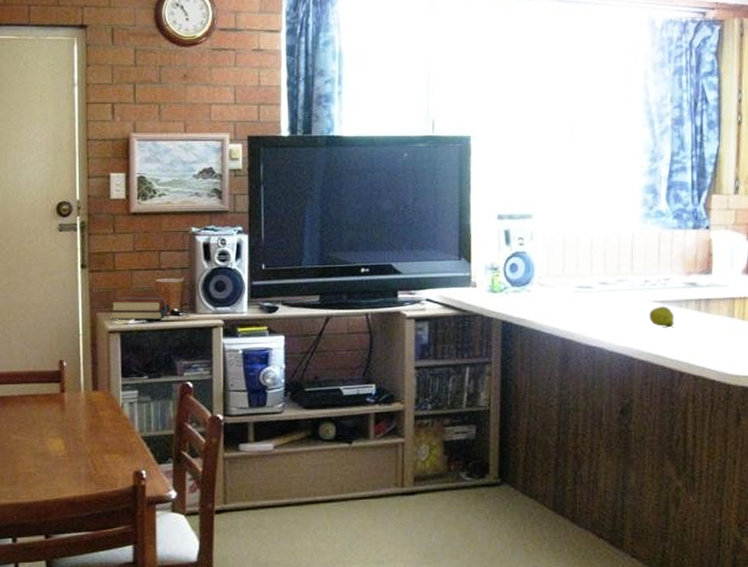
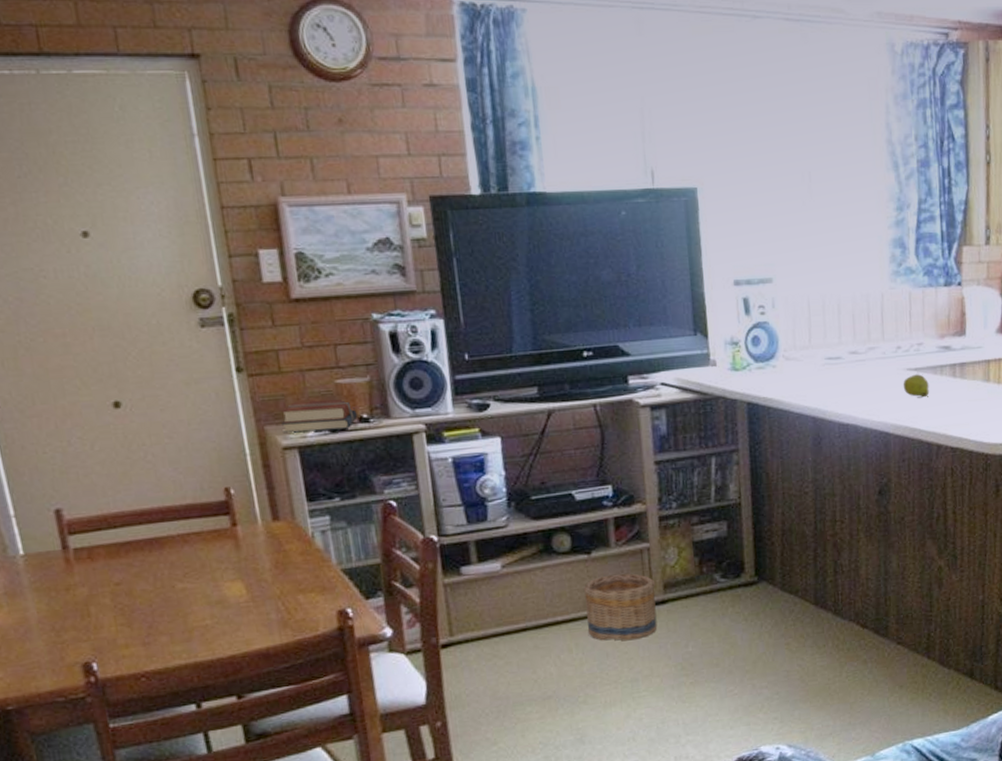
basket: none [342,463,407,525] -> present [583,573,657,641]

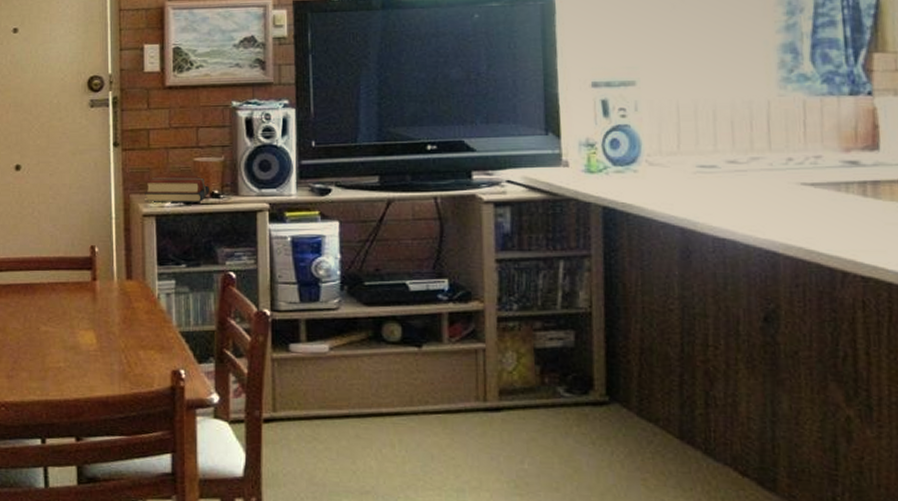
basket: present [583,573,657,641] -> none [411,371,490,446]
fruit: present [903,374,930,399] -> none [795,190,831,218]

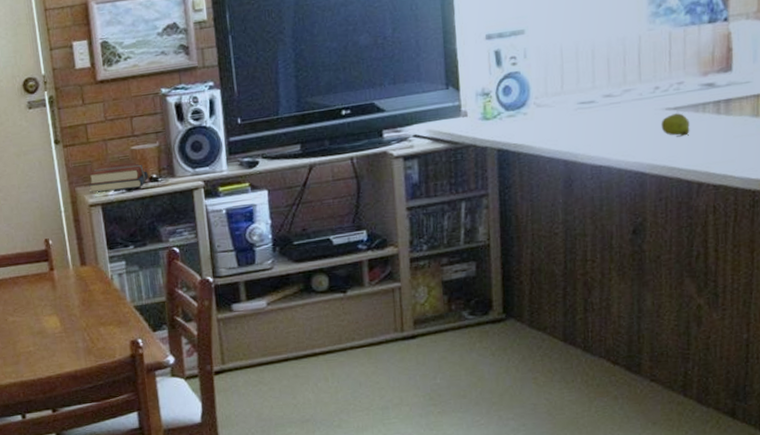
fruit: none [795,190,831,218] -> present [660,113,690,138]

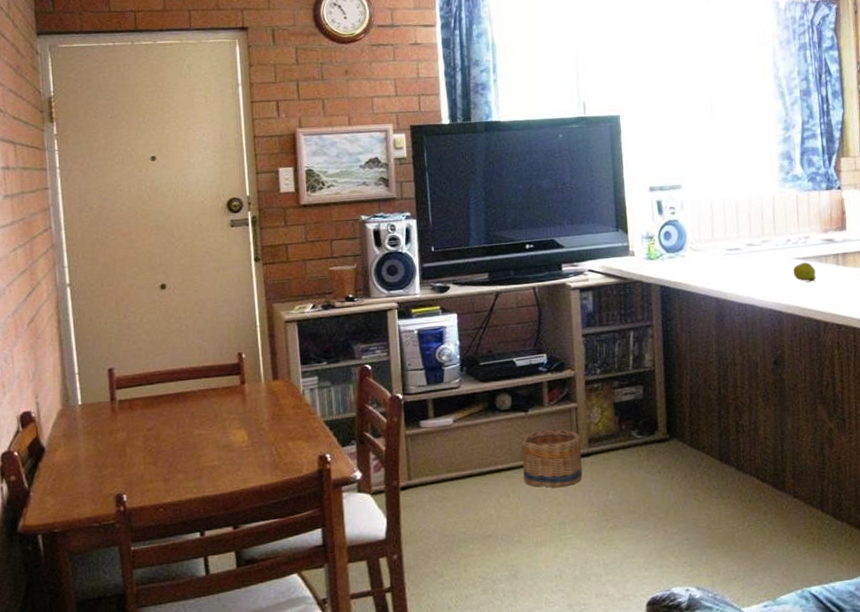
books: present [89,163,148,193] -> none [286,282,345,310]
basket: none [339,310,407,372] -> present [520,429,583,488]

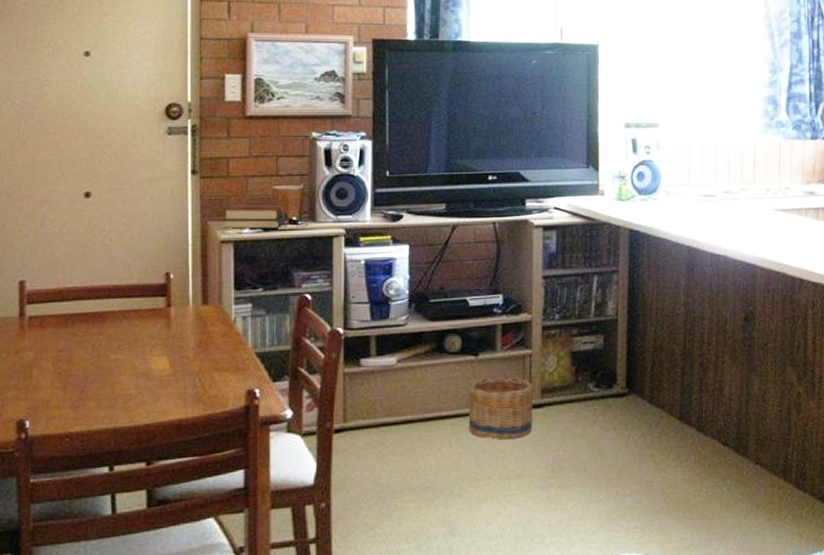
books: none [286,282,345,310] -> present [223,202,288,229]
fruit: present [793,262,816,283] -> none [770,215,794,237]

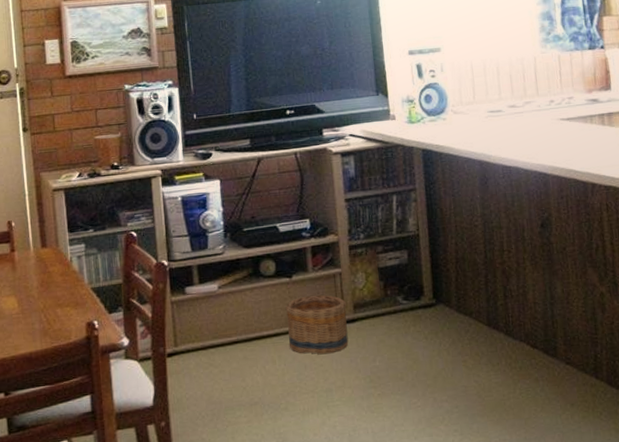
books: present [223,202,288,229] -> none [53,151,110,179]

